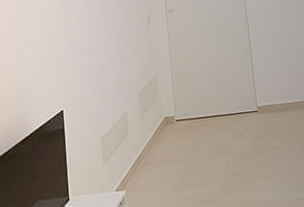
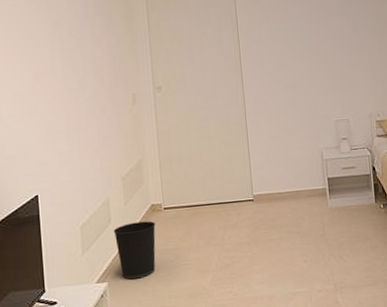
wastebasket: none [131,132,169,188] -> present [113,221,156,280]

